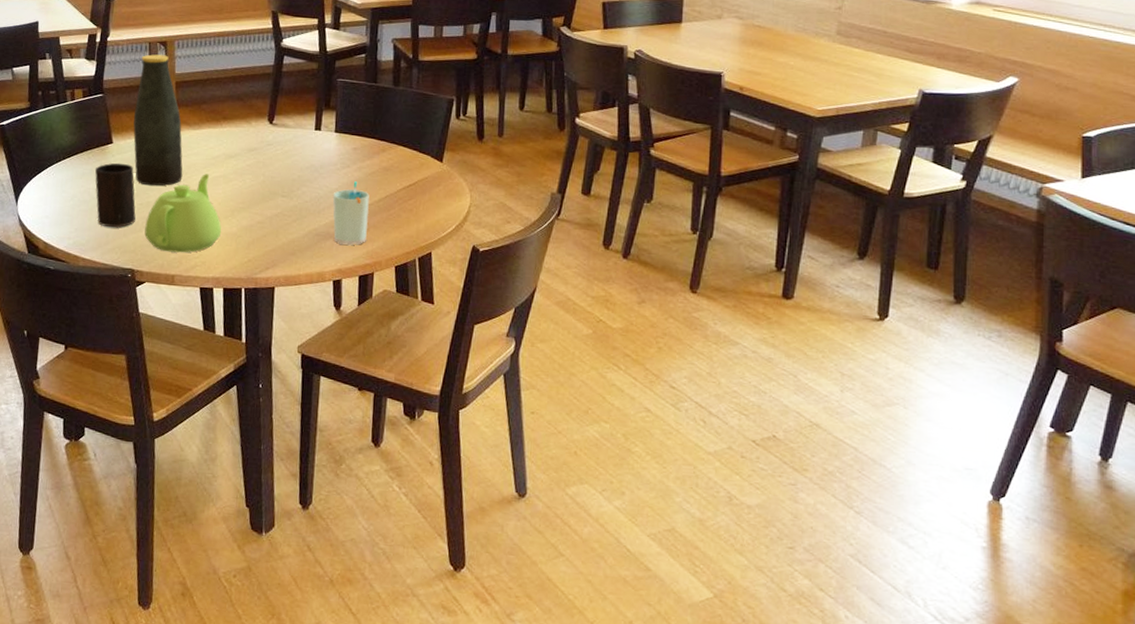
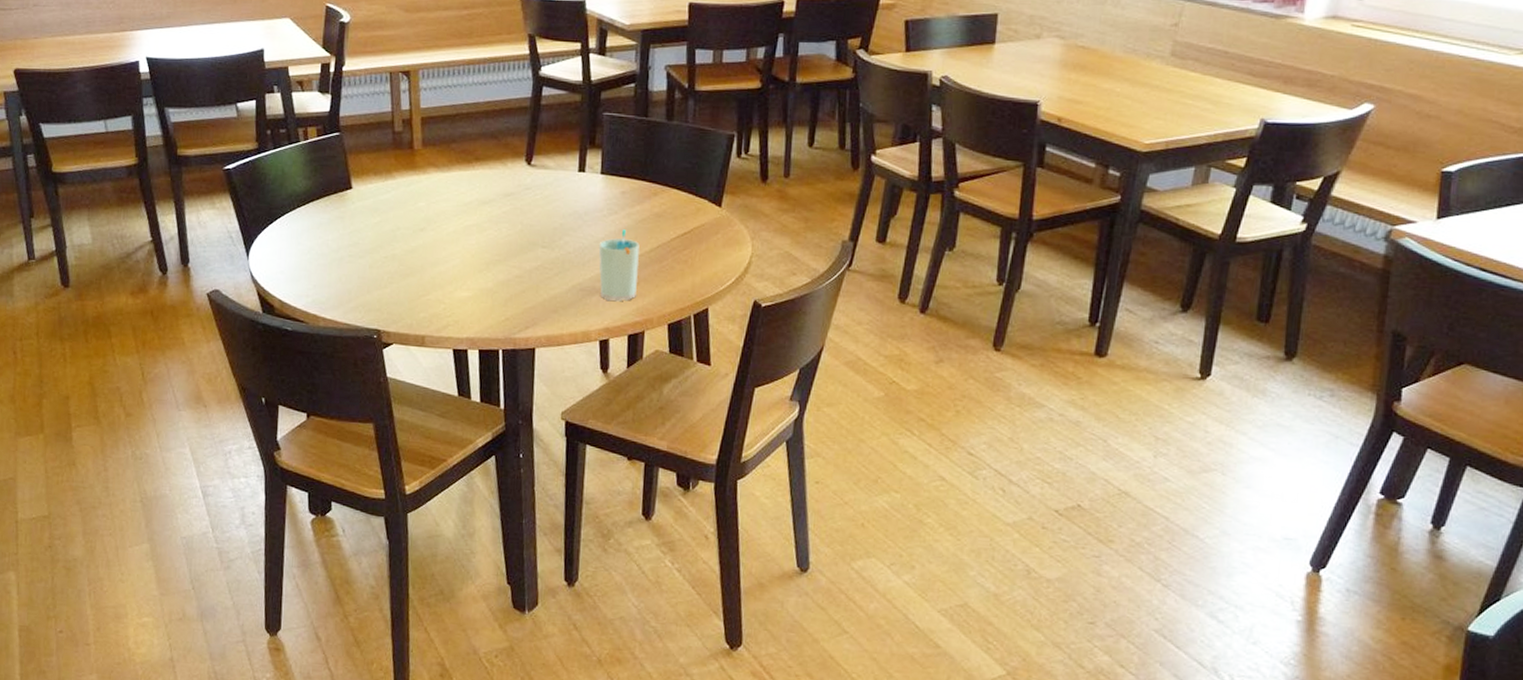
cup: present [95,163,136,227] -> none [334,211,380,283]
bottle: present [133,54,183,186] -> none [375,86,432,237]
teapot: present [144,174,222,253] -> none [390,222,476,311]

